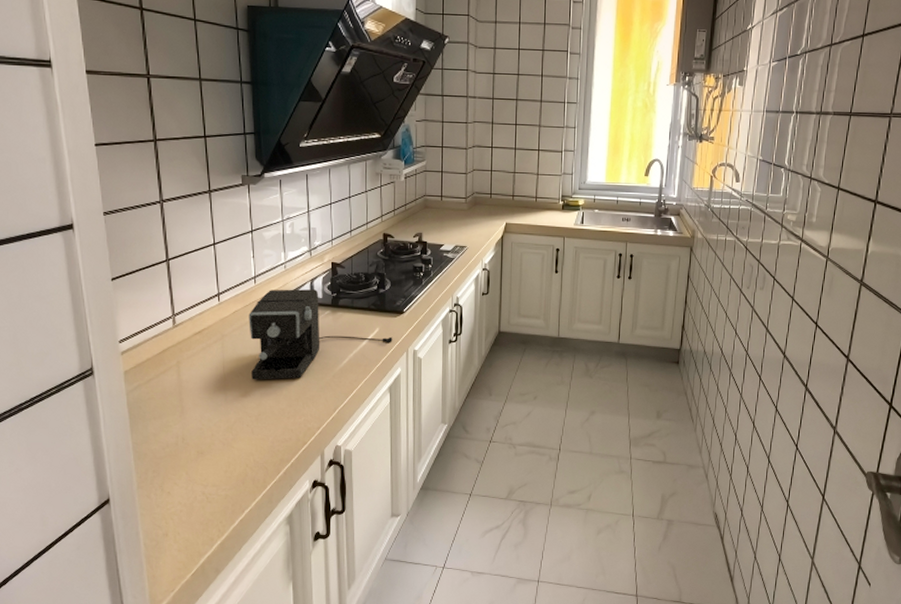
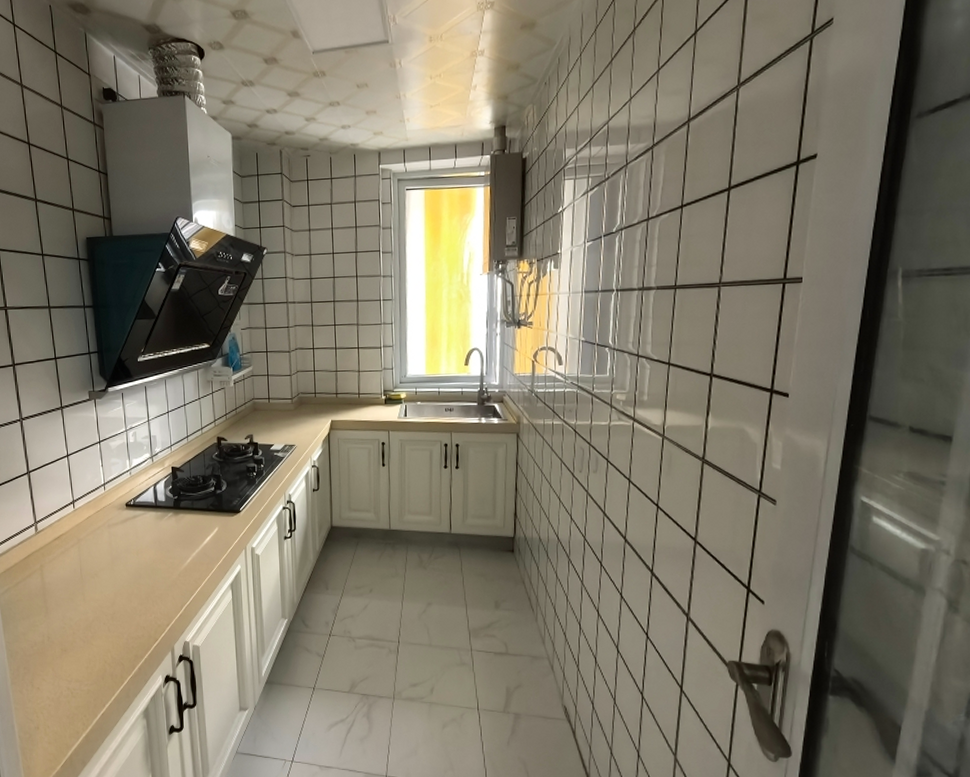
coffee maker: present [248,289,393,380] -> none [100,493,231,581]

